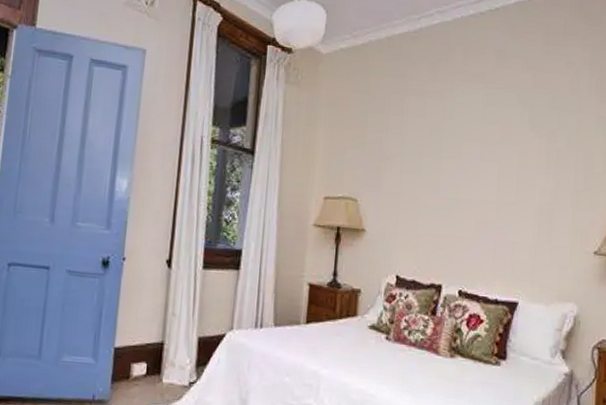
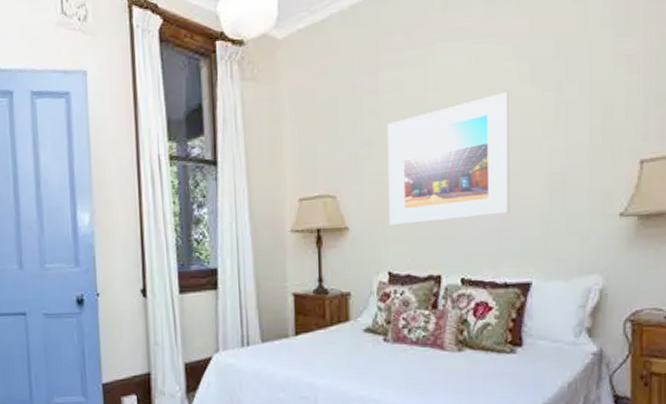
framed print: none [401,132,511,238] -> present [387,91,510,225]

